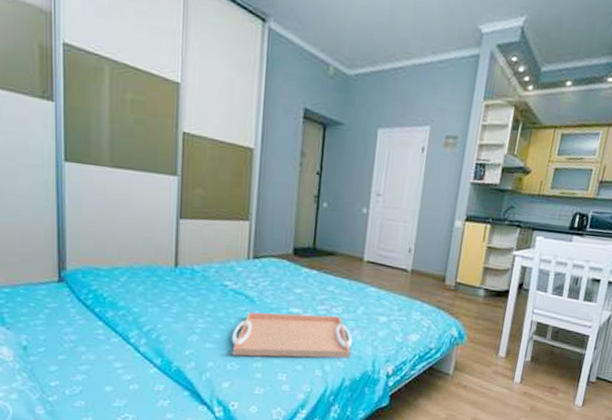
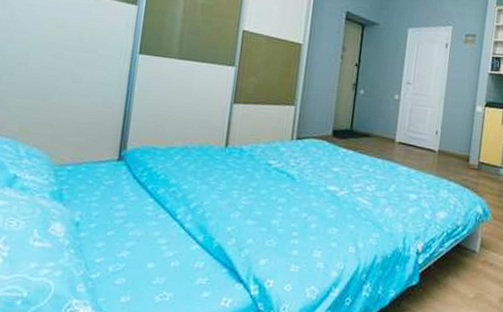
serving tray: present [231,312,353,358] -> none [271,189,385,235]

